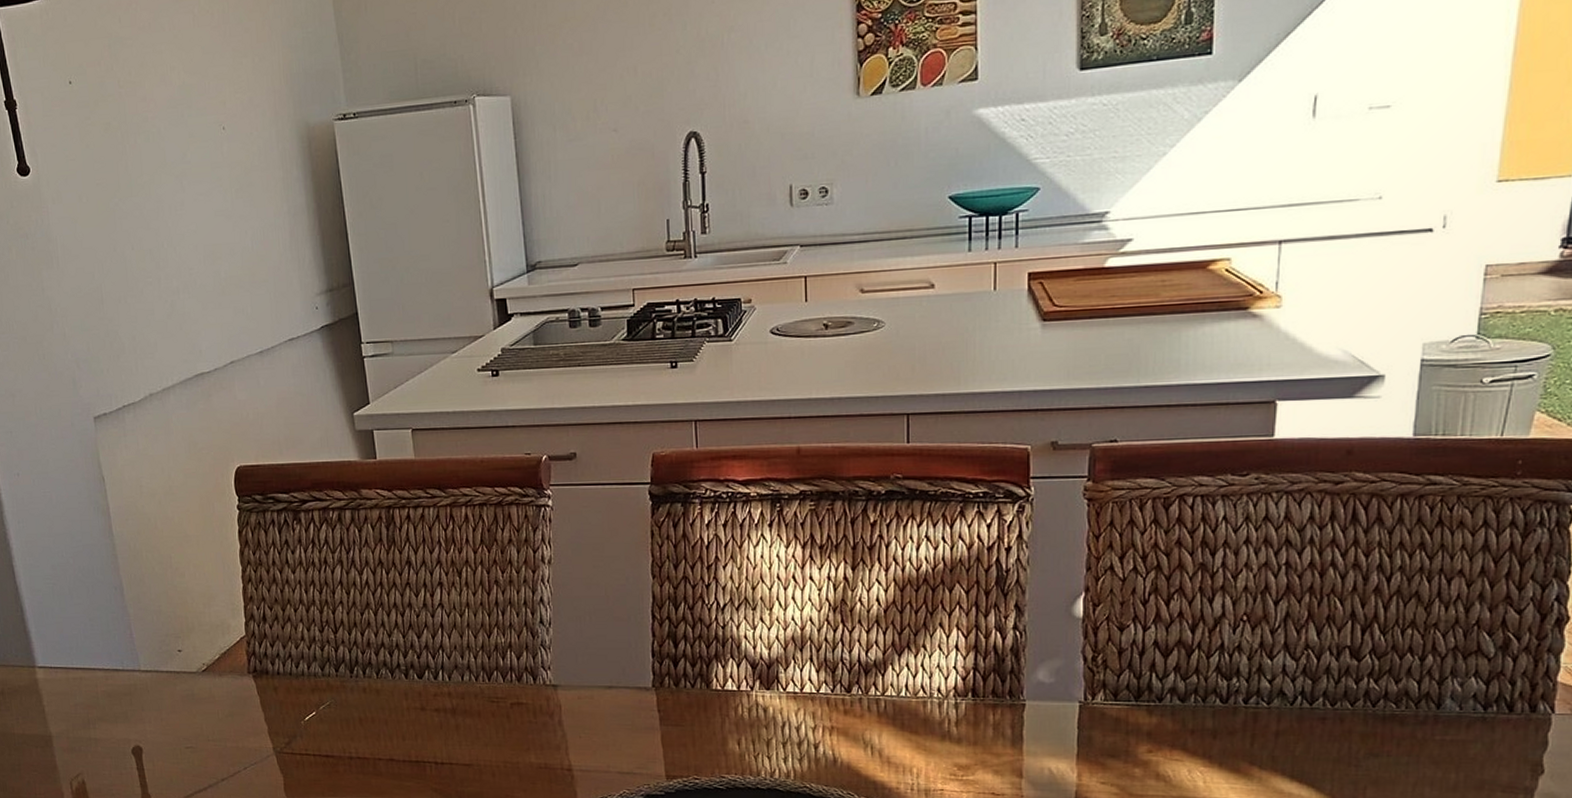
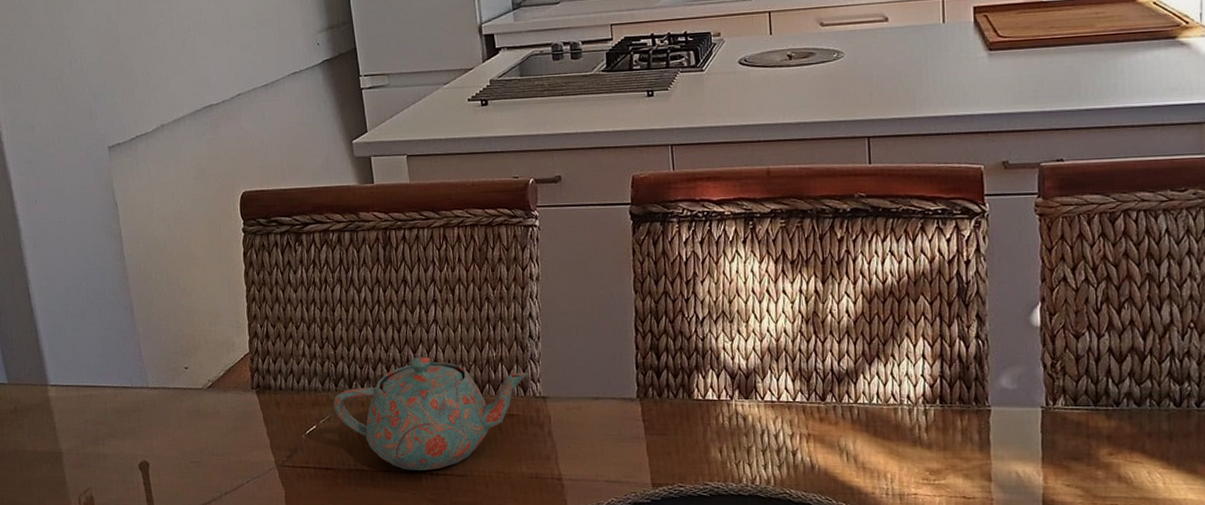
teapot: none [334,642,539,759] -> present [333,356,529,471]

